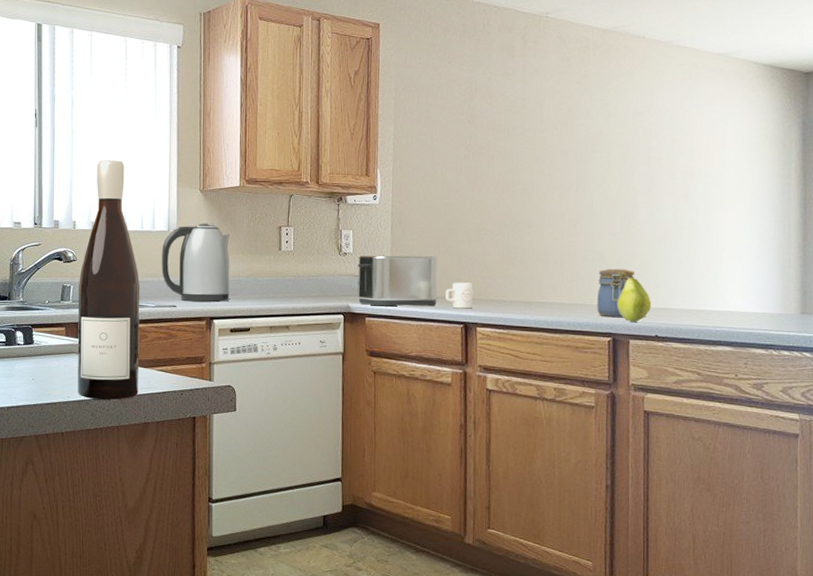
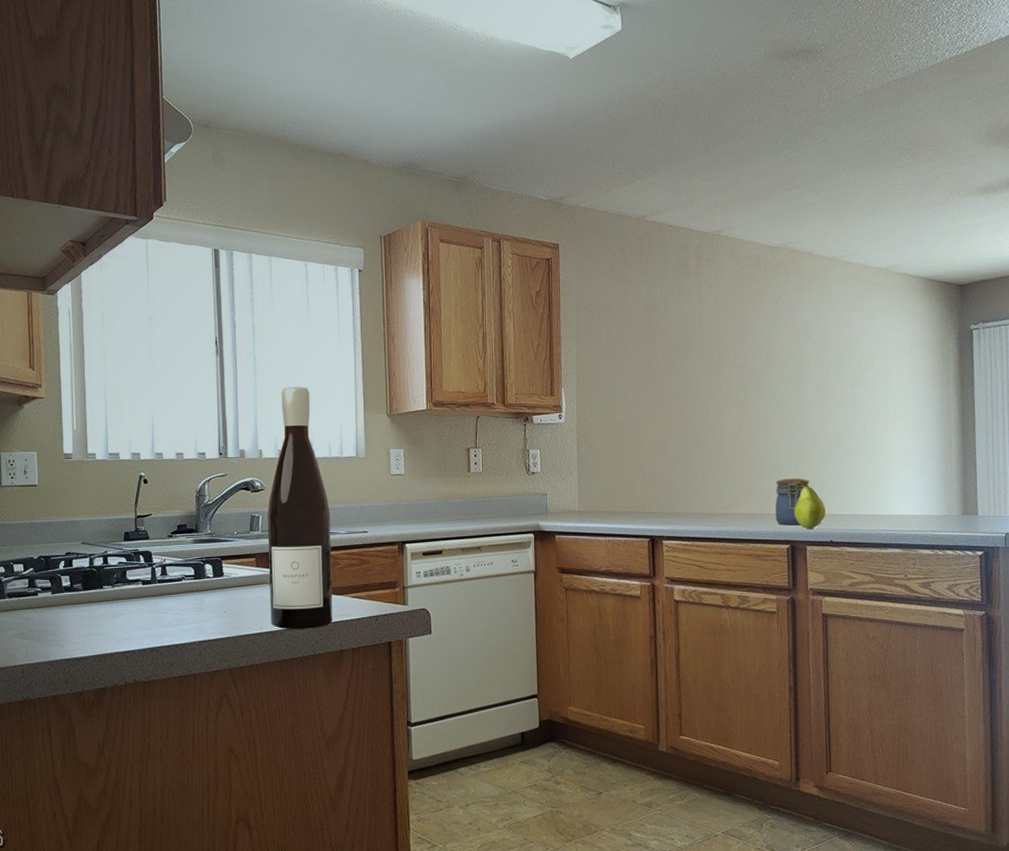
kettle: present [162,223,230,302] -> none [351,447,421,526]
toaster: present [357,255,438,307] -> none [546,472,624,524]
mug: present [446,282,473,309] -> none [632,497,658,523]

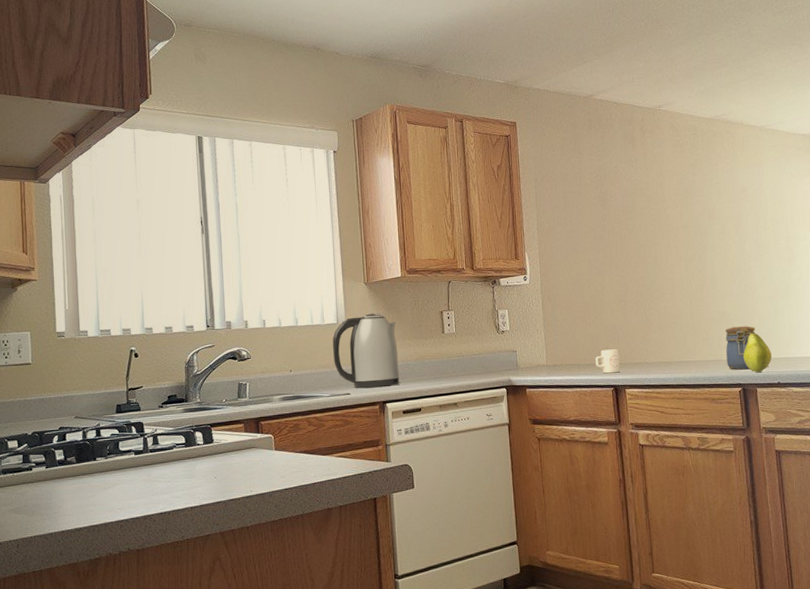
bottle: present [267,387,333,629] -> none [254,260,320,491]
kettle: none [351,447,421,526] -> present [332,313,400,388]
mug: none [632,497,658,523] -> present [595,349,620,374]

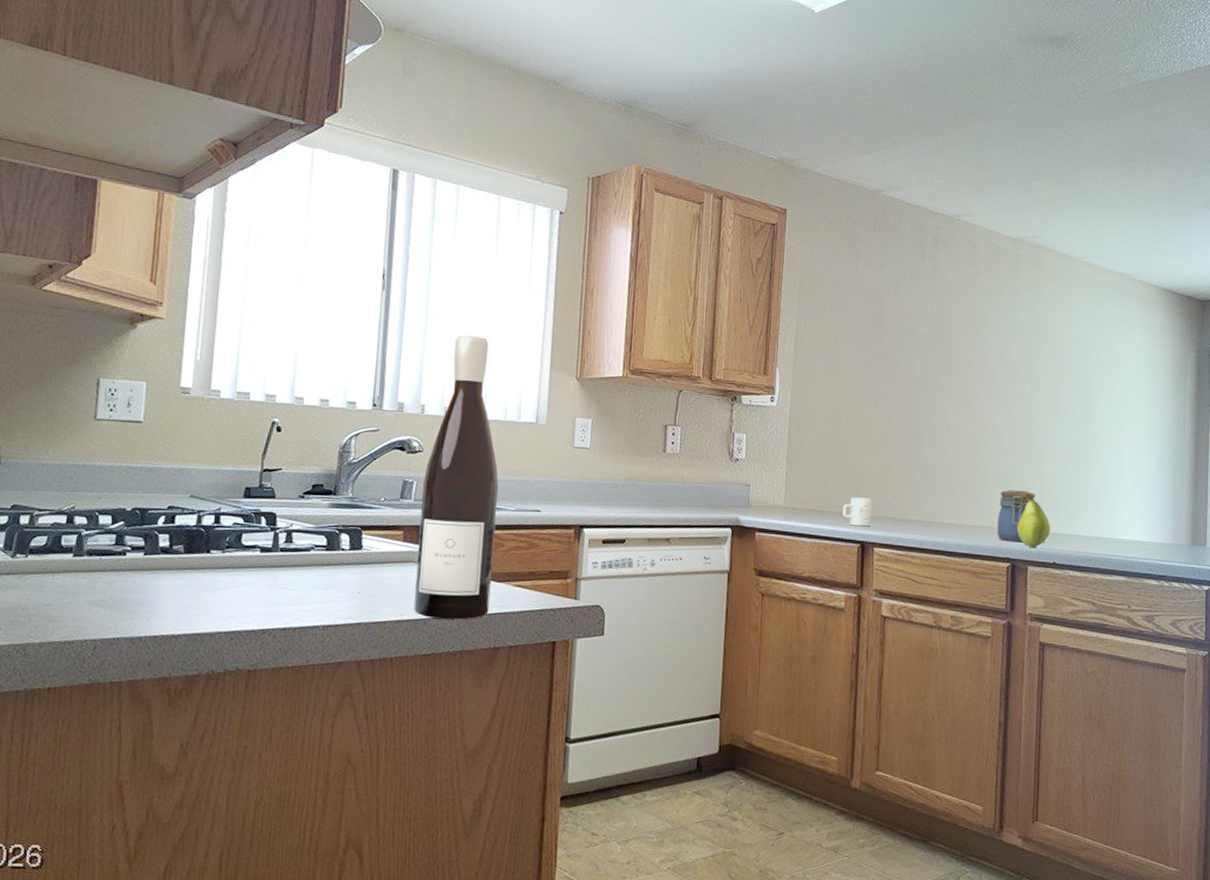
bottle: none [254,260,320,491] -> present [413,335,499,620]
kettle: present [332,313,400,388] -> none [525,416,608,508]

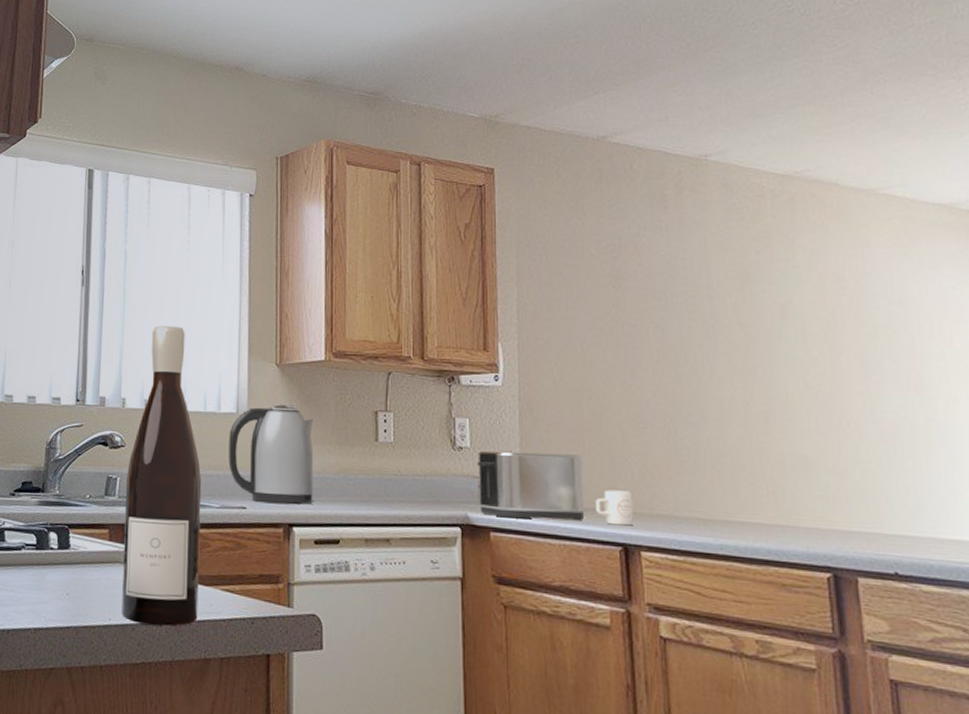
kettle: none [525,416,608,508] -> present [228,404,314,505]
toaster: none [749,463,836,523] -> present [478,451,585,521]
jar: present [997,490,1036,543] -> none [805,479,857,547]
fruit: present [1017,498,1050,549] -> none [834,490,884,555]

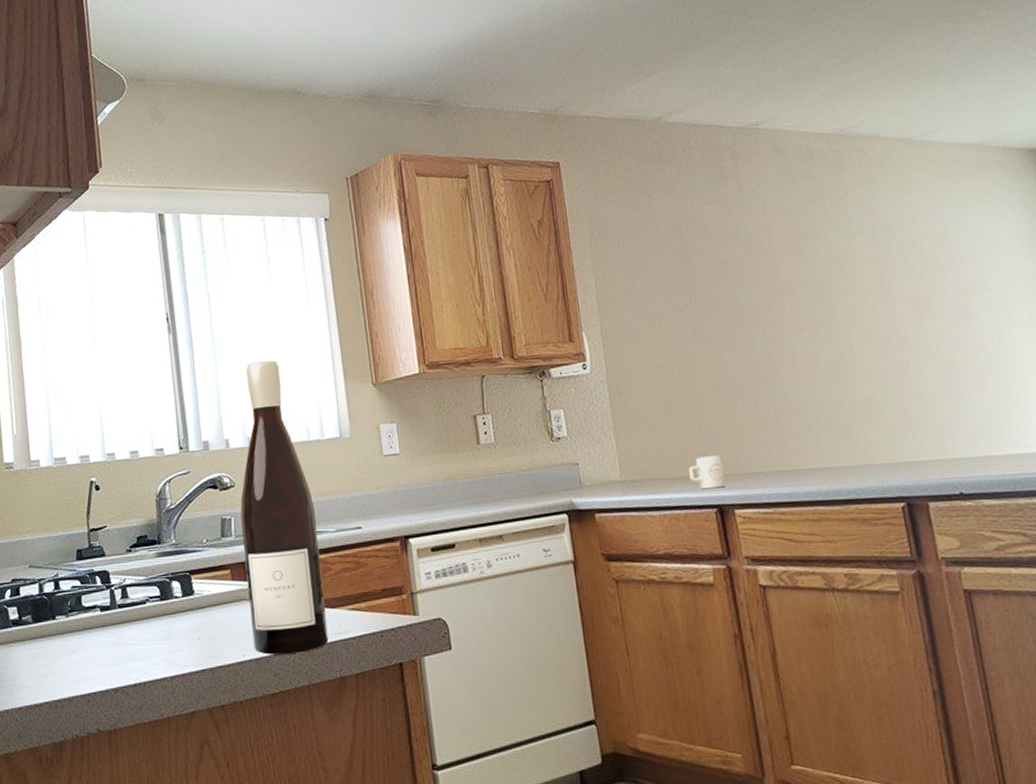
kettle: present [228,404,314,505] -> none [335,422,425,520]
toaster: present [478,451,585,521] -> none [575,428,680,498]

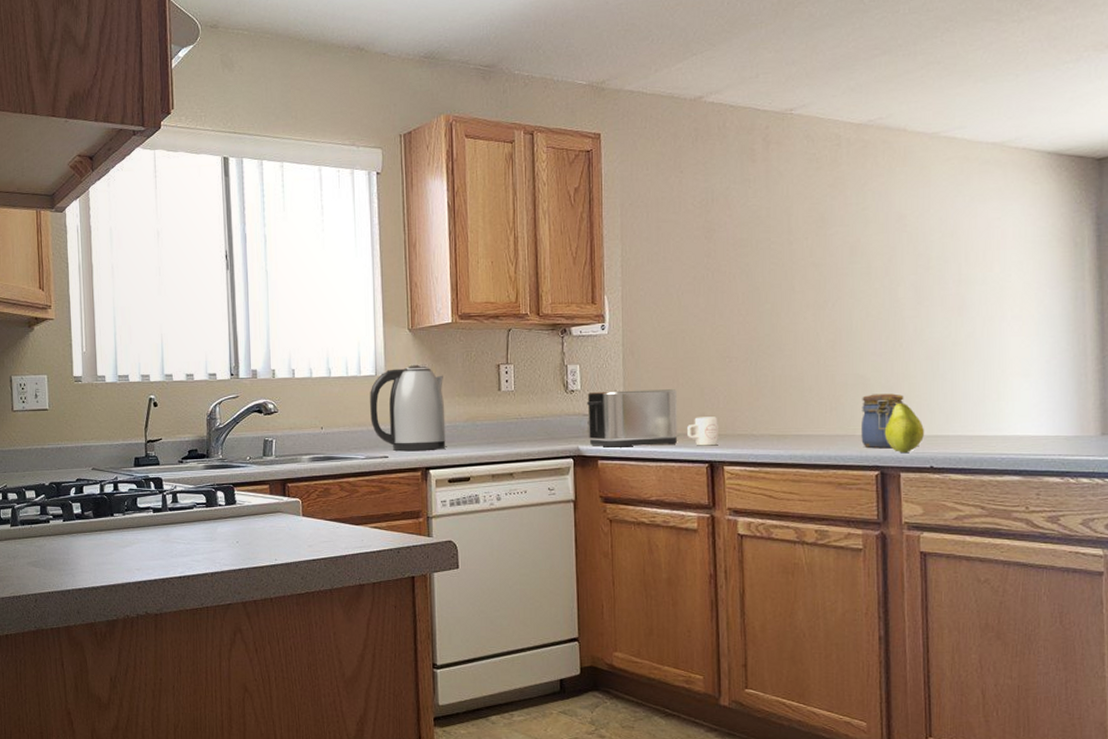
bottle: present [240,360,329,655] -> none [280,301,351,561]
kettle: none [335,422,425,520] -> present [370,364,446,451]
toaster: none [575,428,680,498] -> present [587,389,678,447]
jar: none [874,415,921,478] -> present [861,393,904,449]
fruit: none [903,424,948,481] -> present [884,401,924,454]

